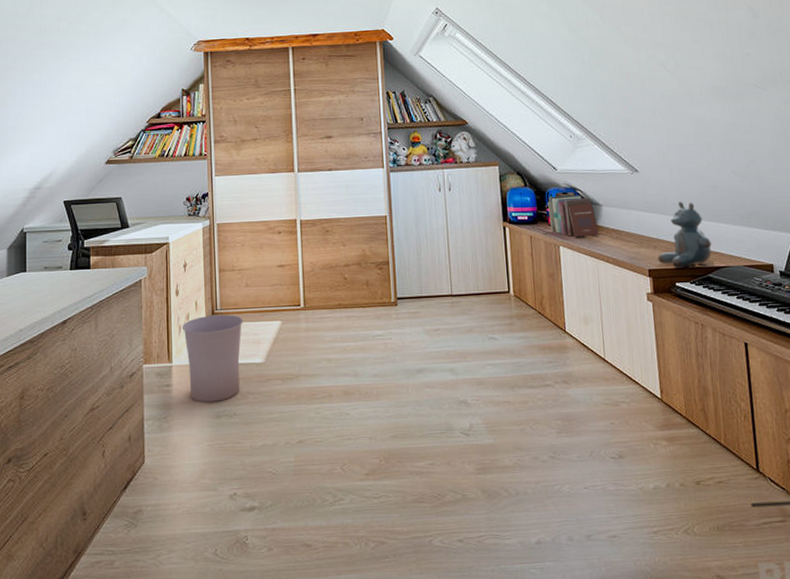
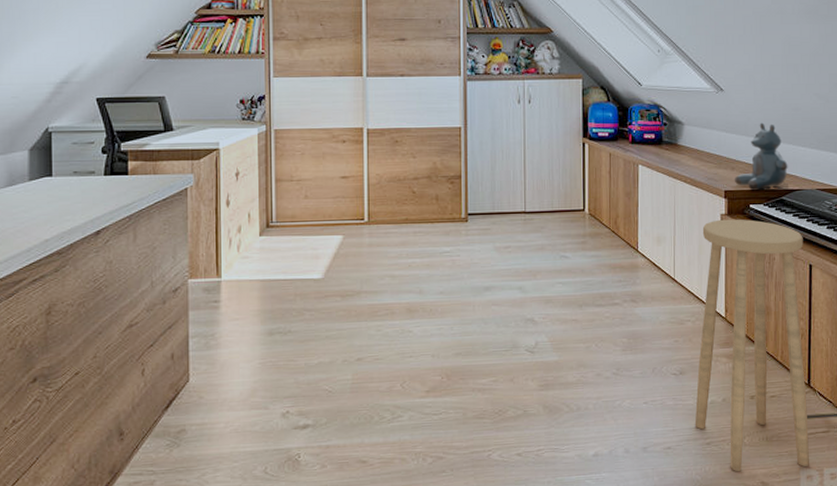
waste bin: present [181,314,243,402] -> none [232,227,301,319]
books: present [548,195,599,238] -> none [630,112,679,156]
stool: none [629,297,768,564] -> present [694,219,809,472]

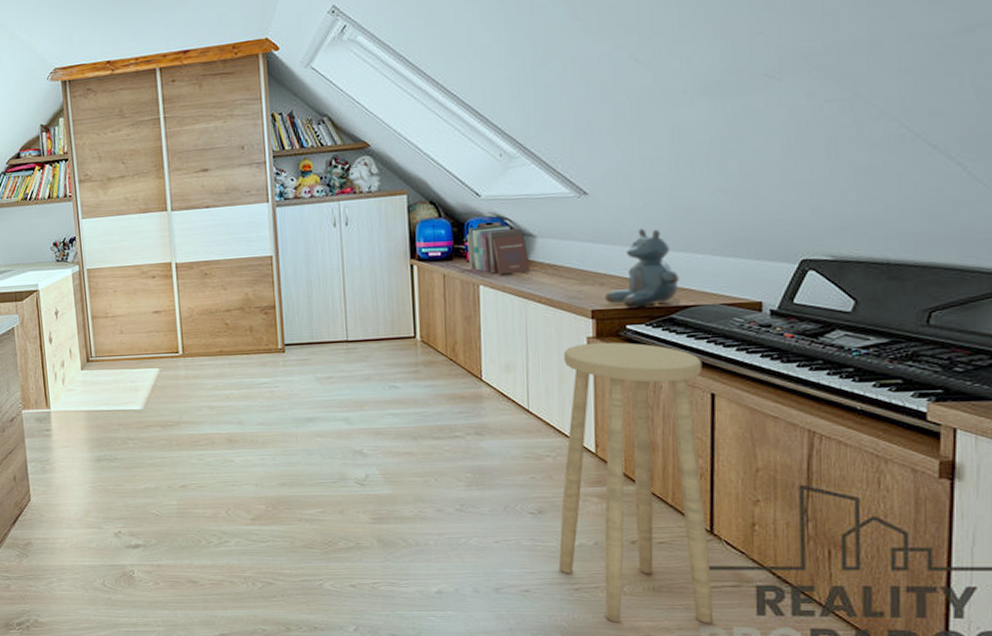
books: none [630,112,679,156] -> present [467,225,531,275]

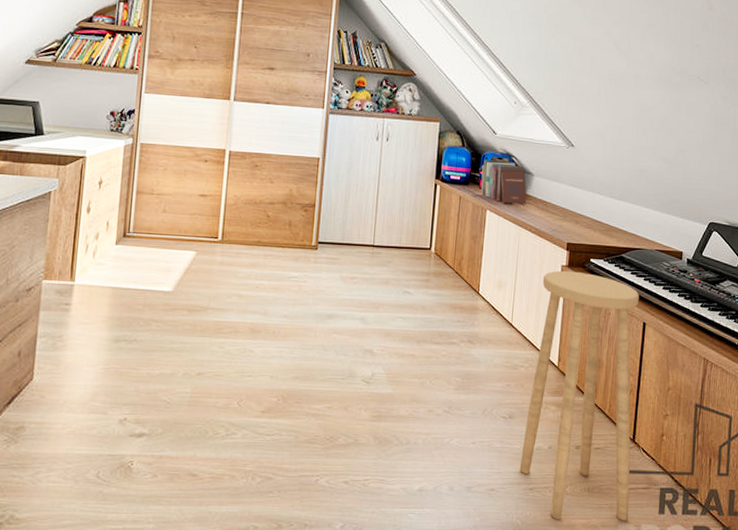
stuffed animal: present [604,228,679,308] -> none [577,180,630,245]

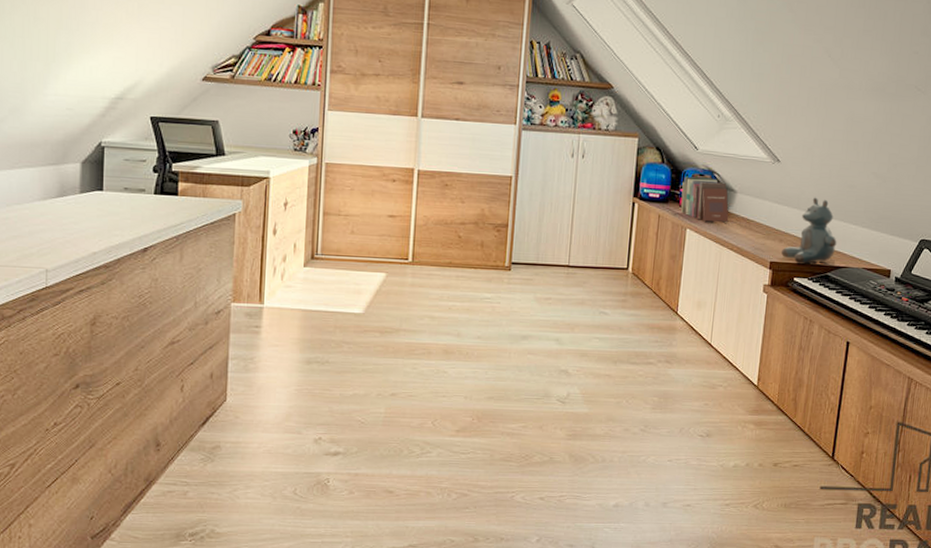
stool: present [519,270,639,522] -> none [716,289,844,536]
stuffed animal: none [577,180,630,245] -> present [781,197,837,264]

